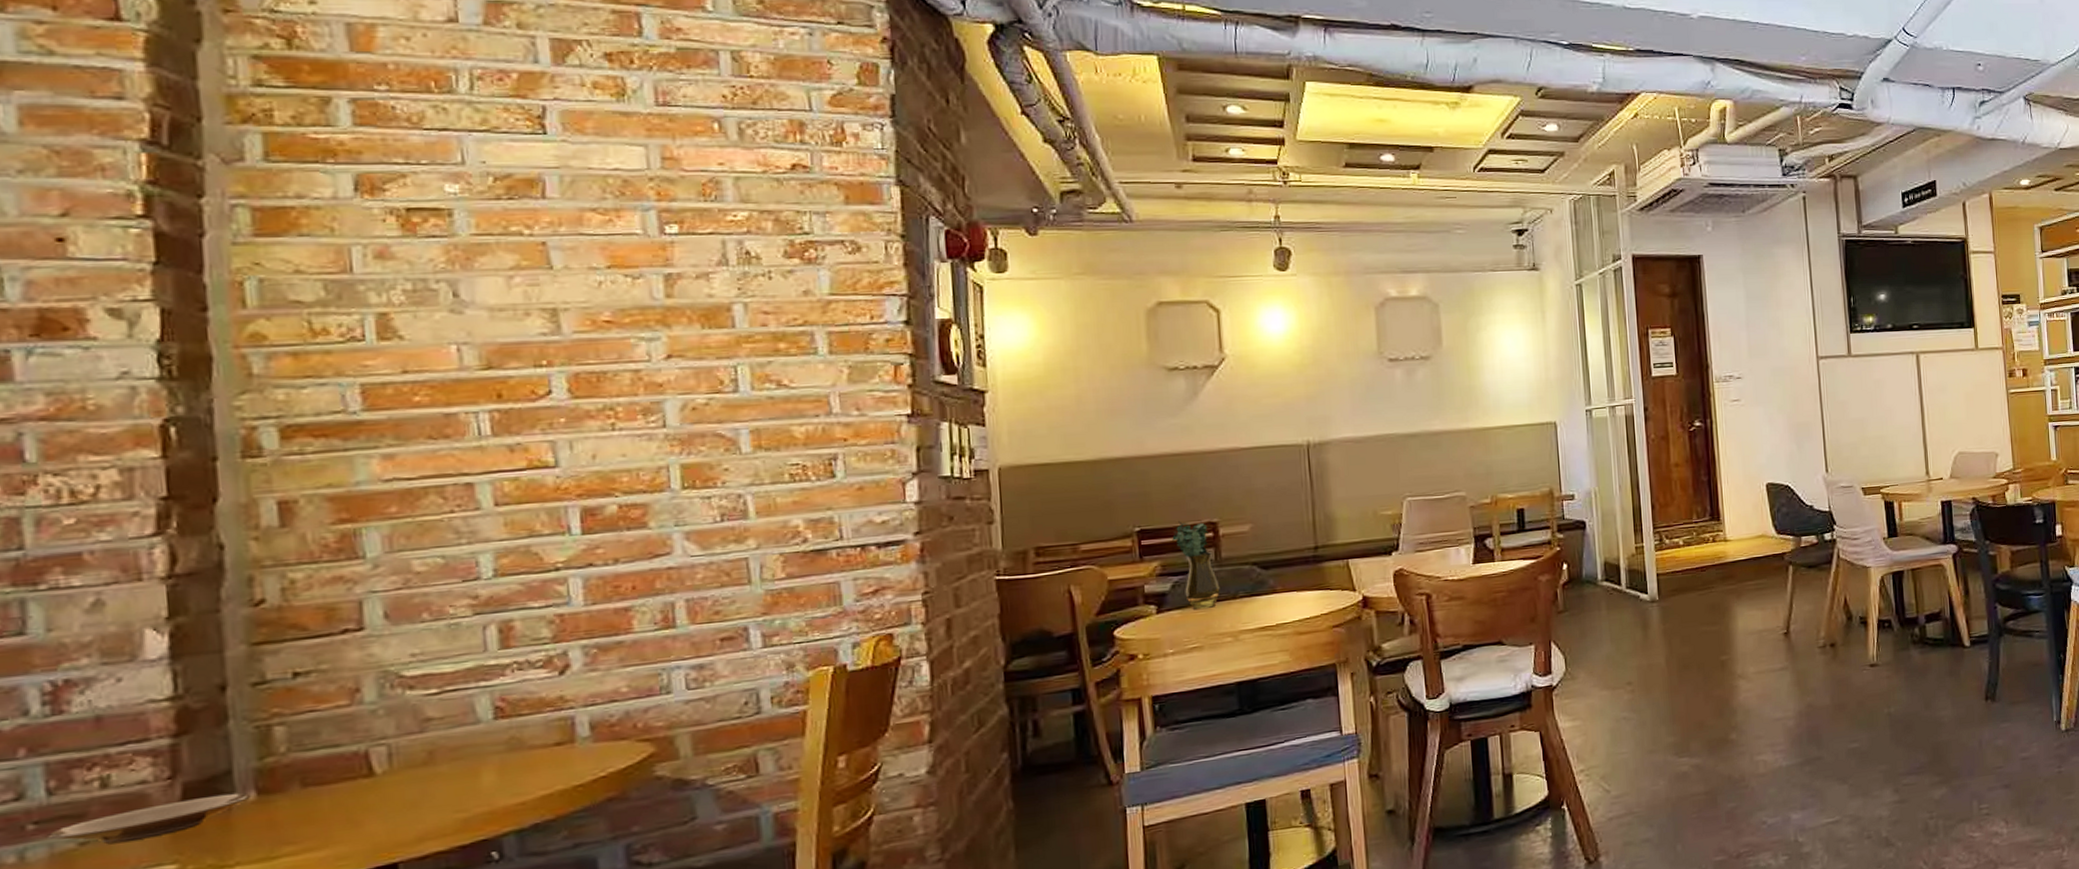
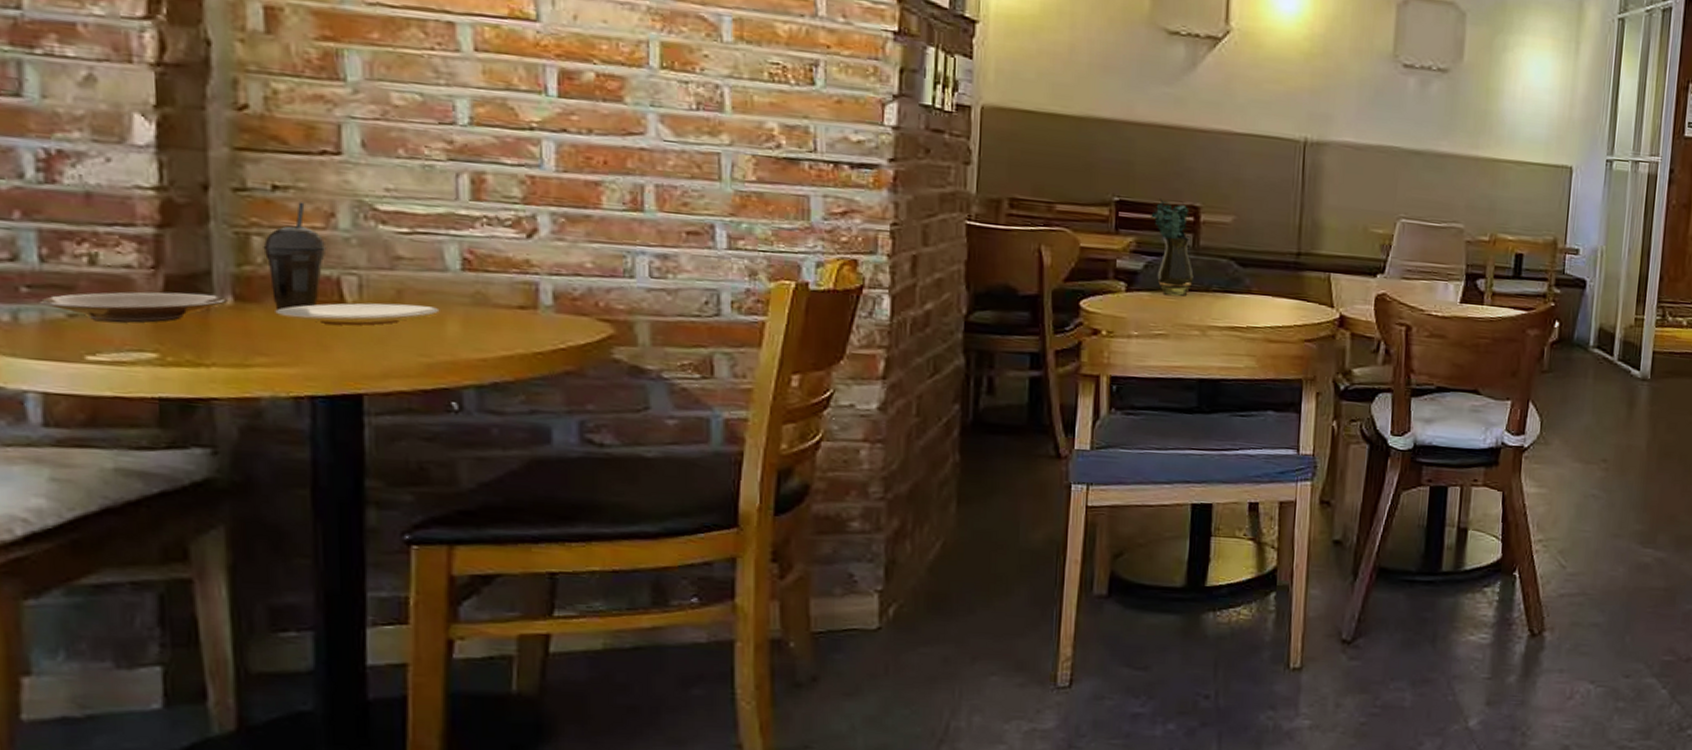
beverage cup: none [286,683,353,796] -> present [263,202,327,311]
plate: none [301,761,474,802] -> present [275,302,440,326]

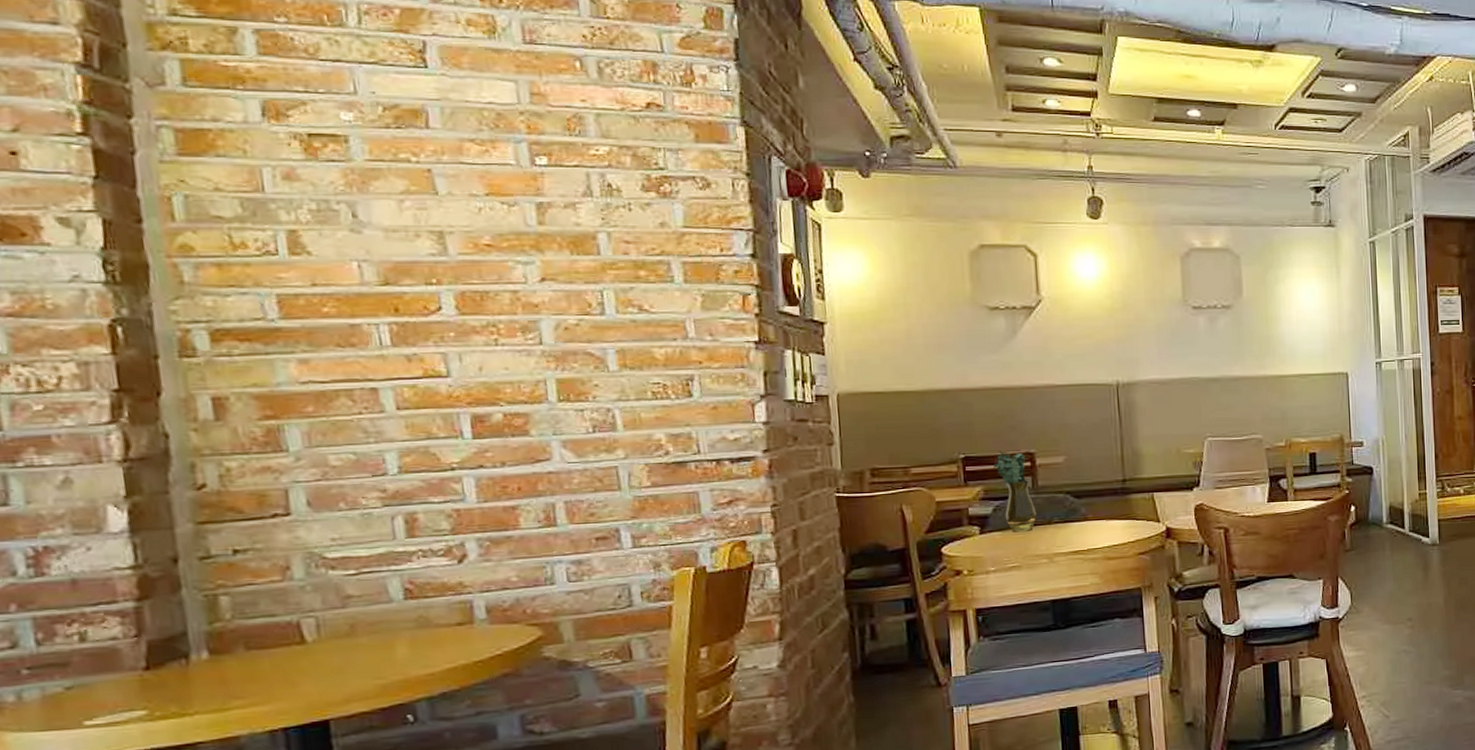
saucer: present [39,291,229,323] -> none [39,652,205,690]
beverage cup: present [263,202,327,311] -> none [230,561,286,658]
plate: present [275,302,440,326] -> none [245,635,389,663]

